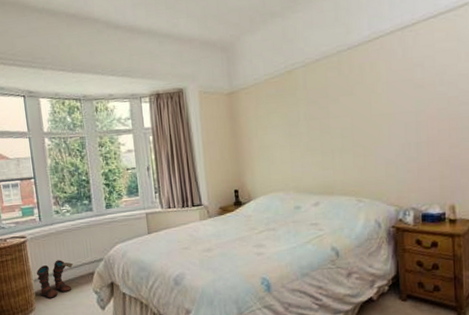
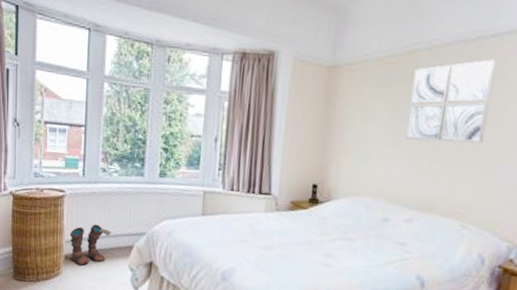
wall art: none [296,66,359,140] -> present [405,59,497,144]

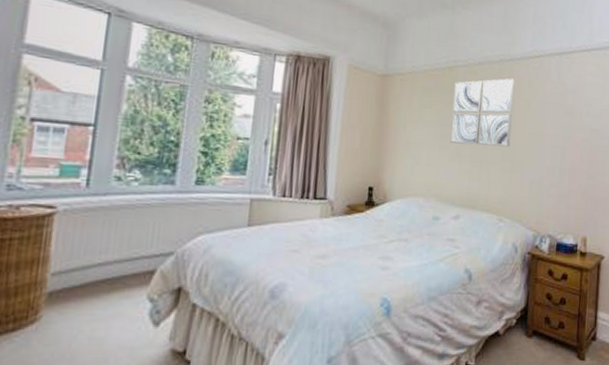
boots: present [69,224,112,266] -> none [57,247,126,304]

